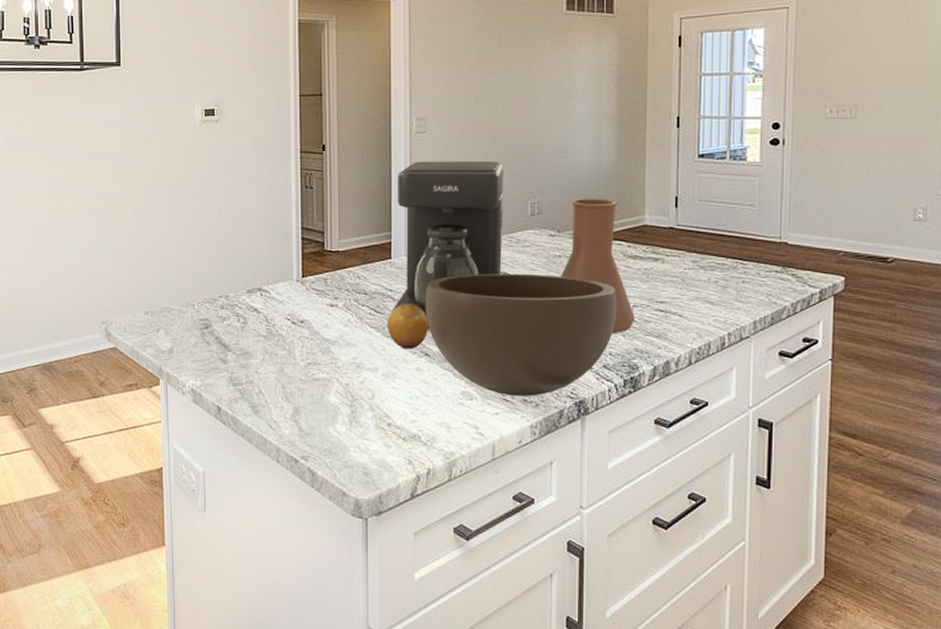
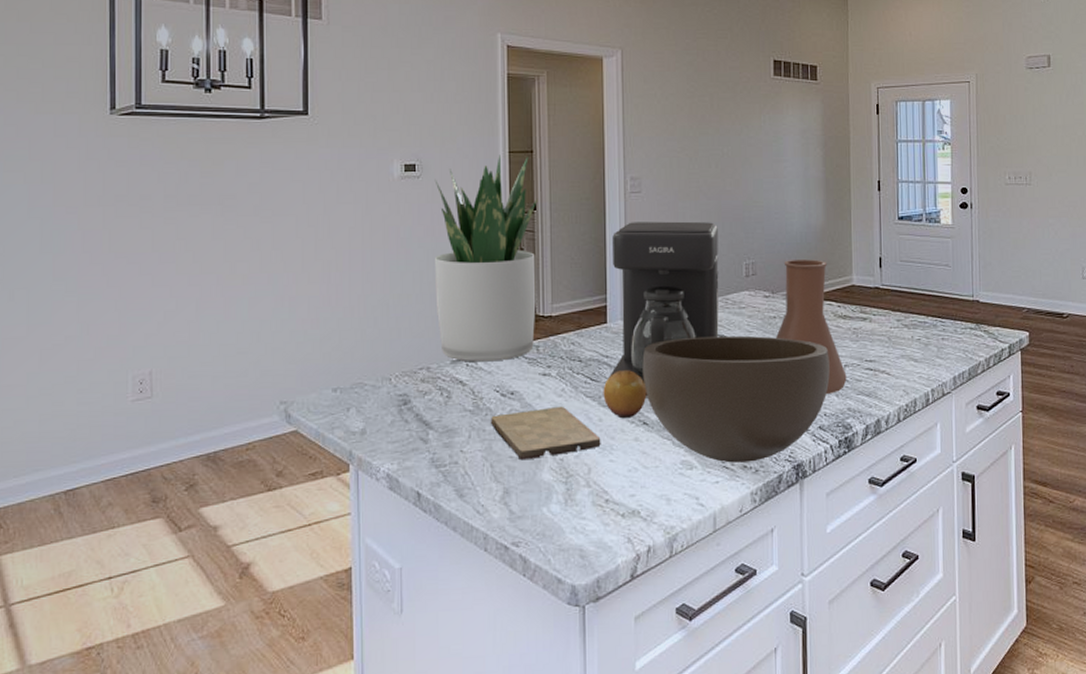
planter: none [231,98,326,292] -> present [434,154,537,362]
cutting board: none [283,335,384,383] -> present [491,406,601,461]

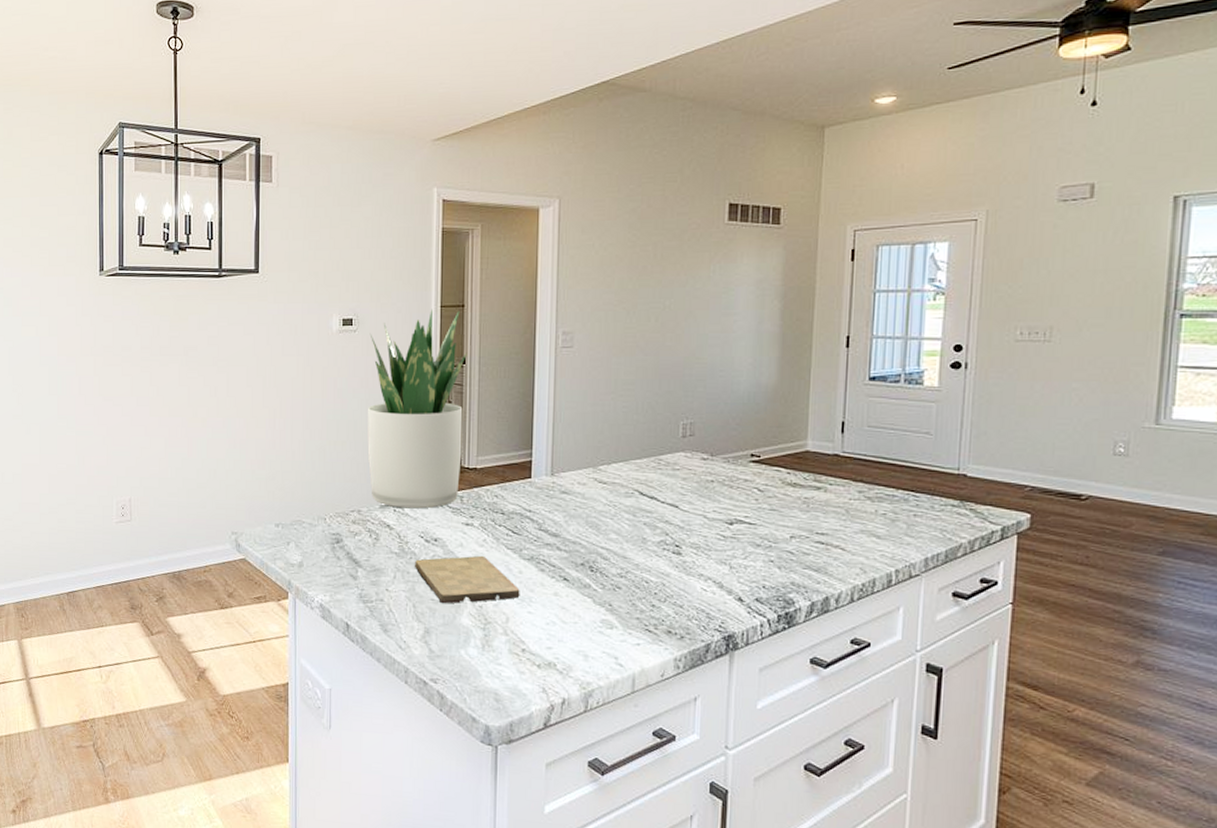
fruit: present [603,370,647,419] -> none [524,525,569,573]
coffee maker: present [608,221,719,396] -> none [530,377,654,552]
bowl: present [642,335,830,463] -> none [565,496,773,628]
vase: present [776,259,847,394] -> none [713,421,793,565]

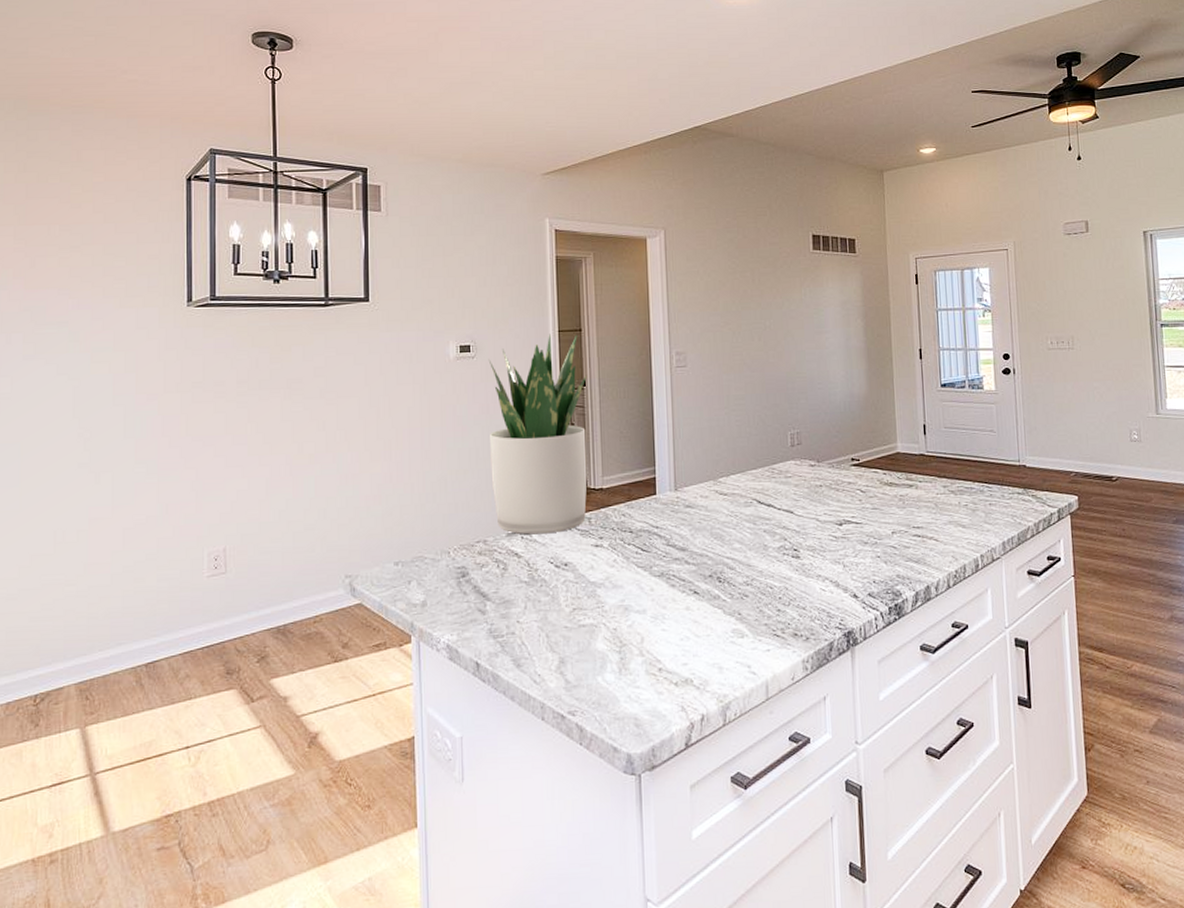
cutting board: present [415,555,520,604] -> none [546,576,653,630]

